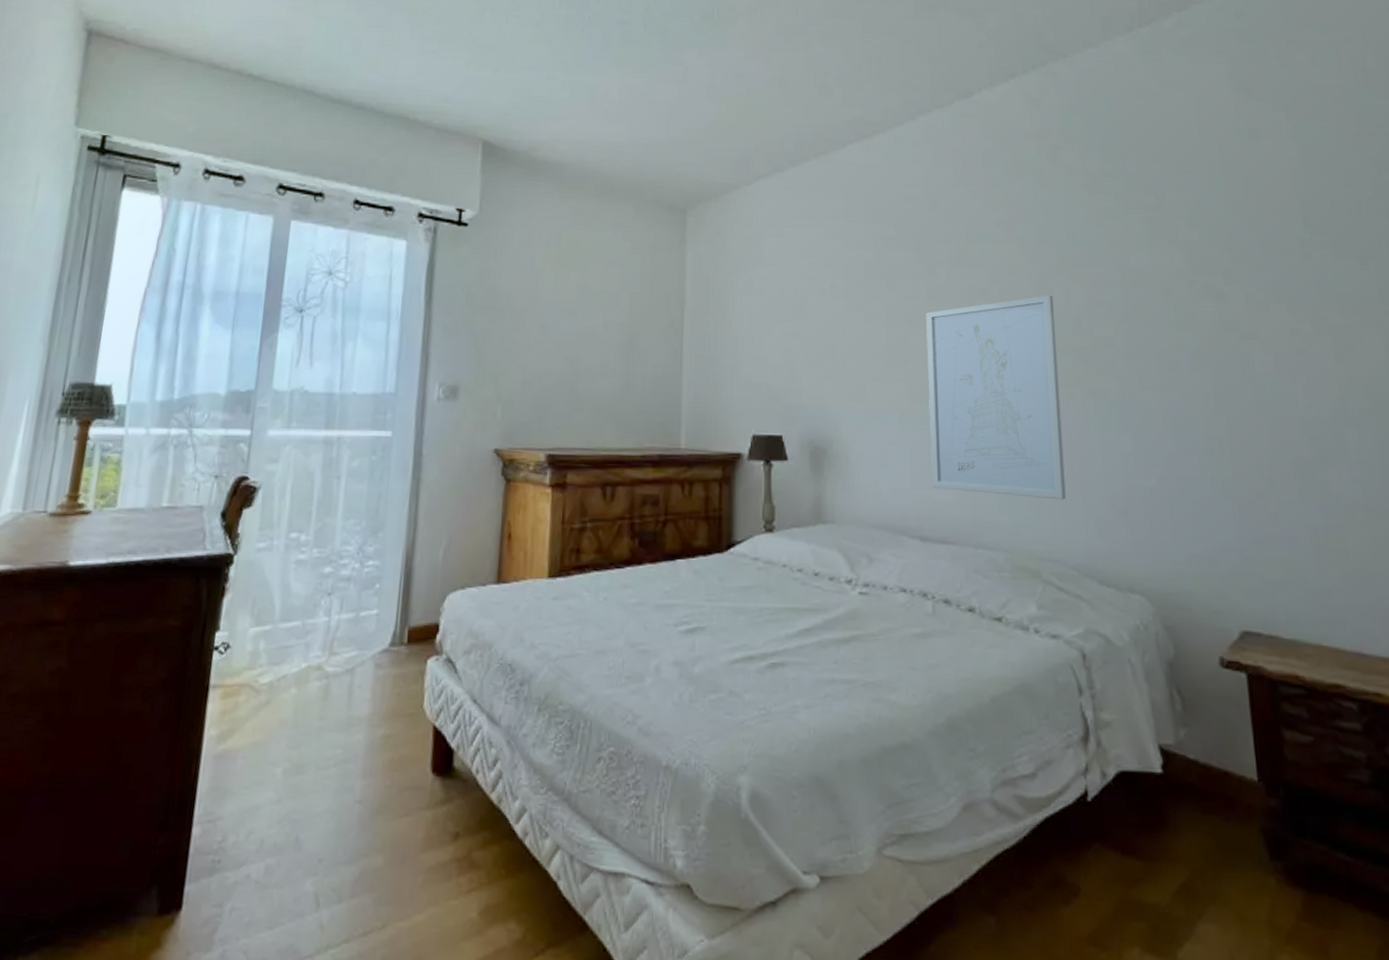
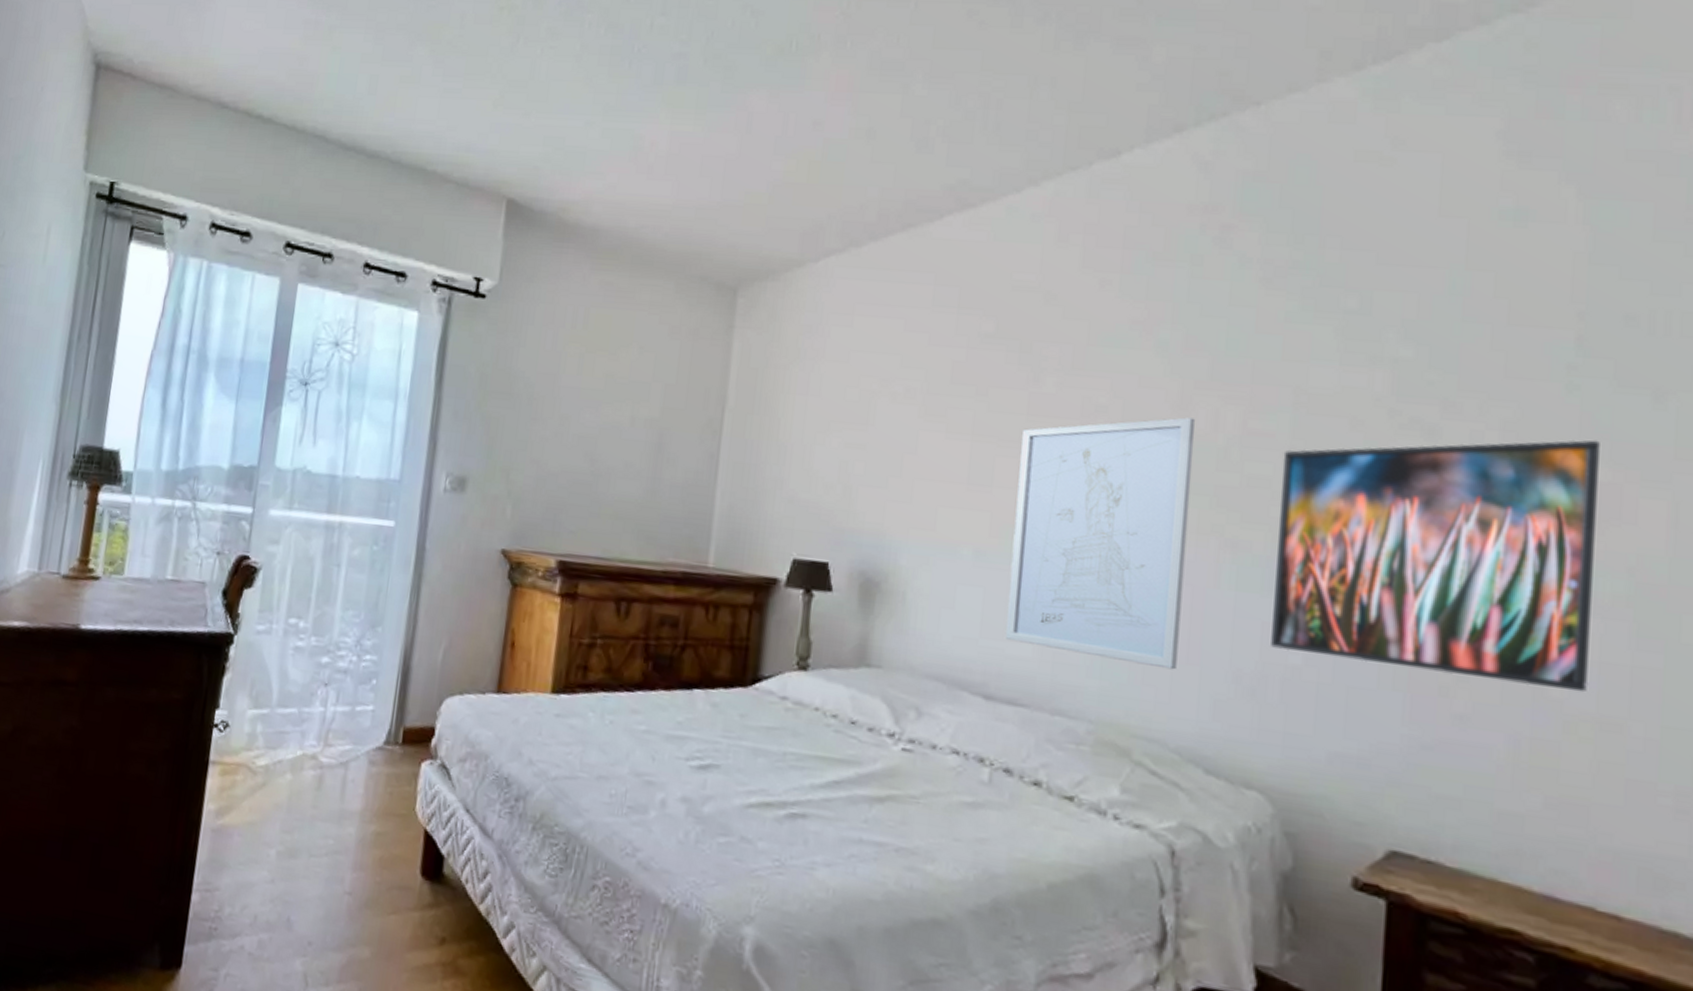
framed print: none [1120,294,1355,487] -> present [1271,439,1600,693]

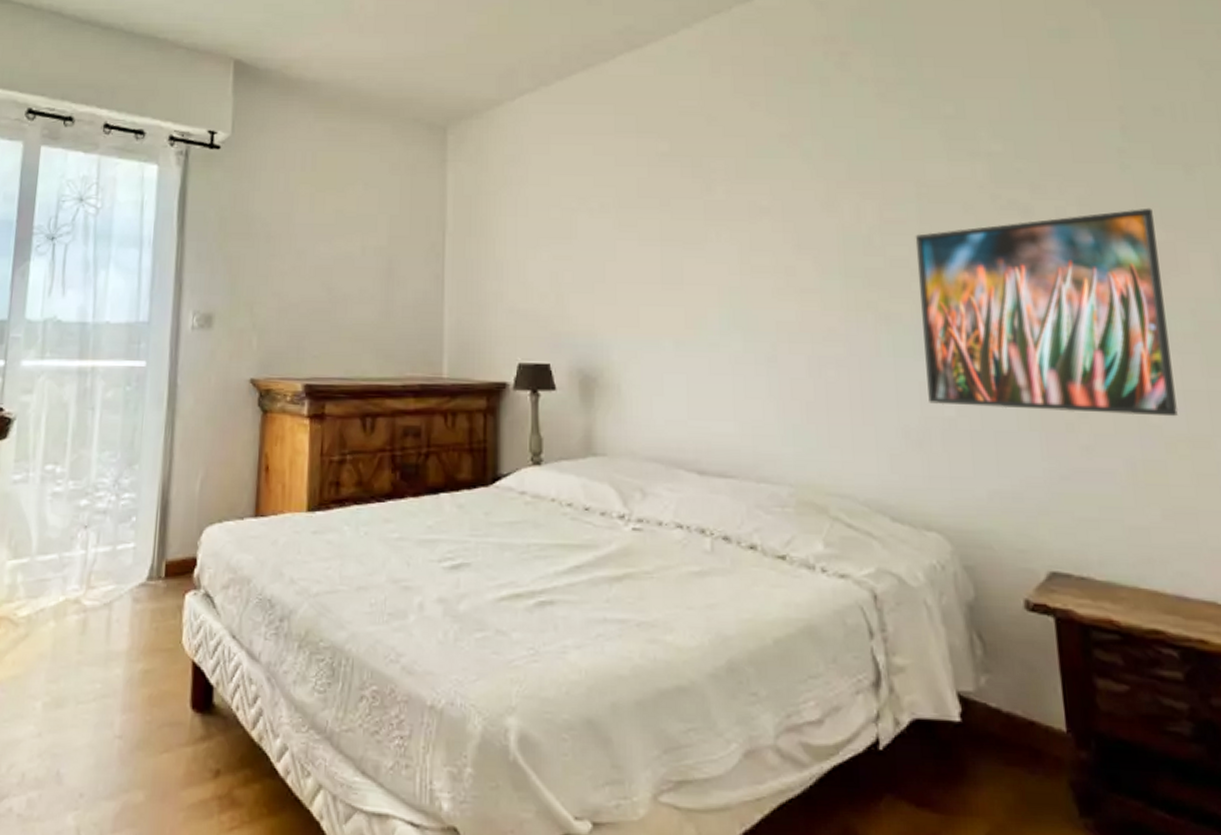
wall art: present [1004,417,1195,670] -> none [702,212,855,432]

